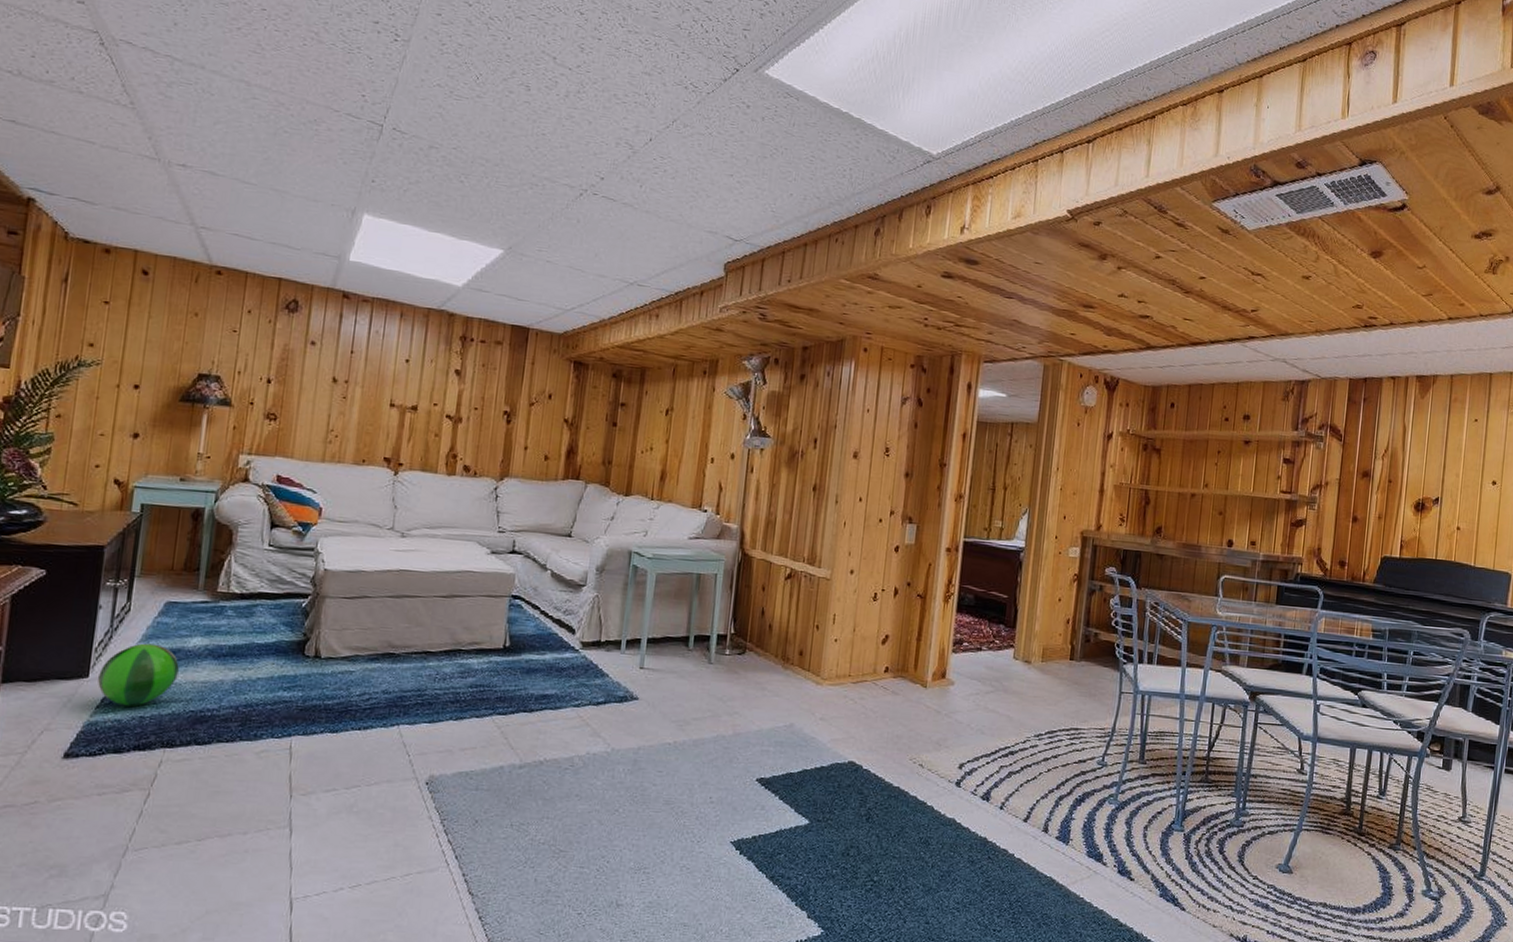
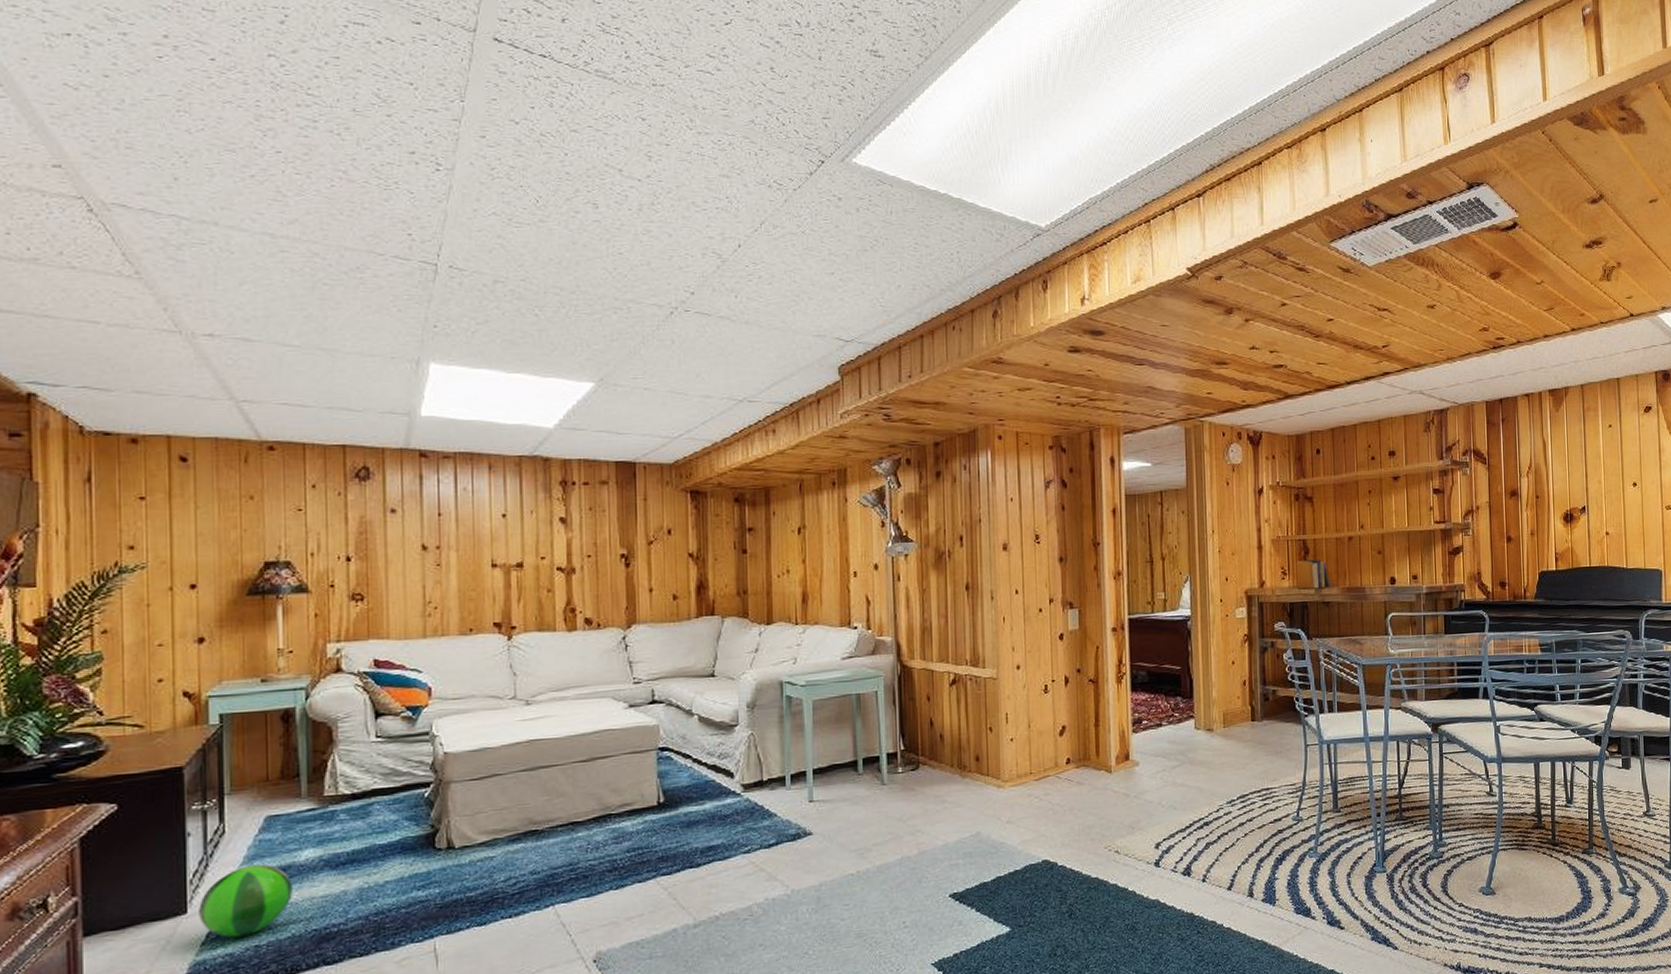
books: none [1133,509,1168,541] -> present [1296,559,1331,589]

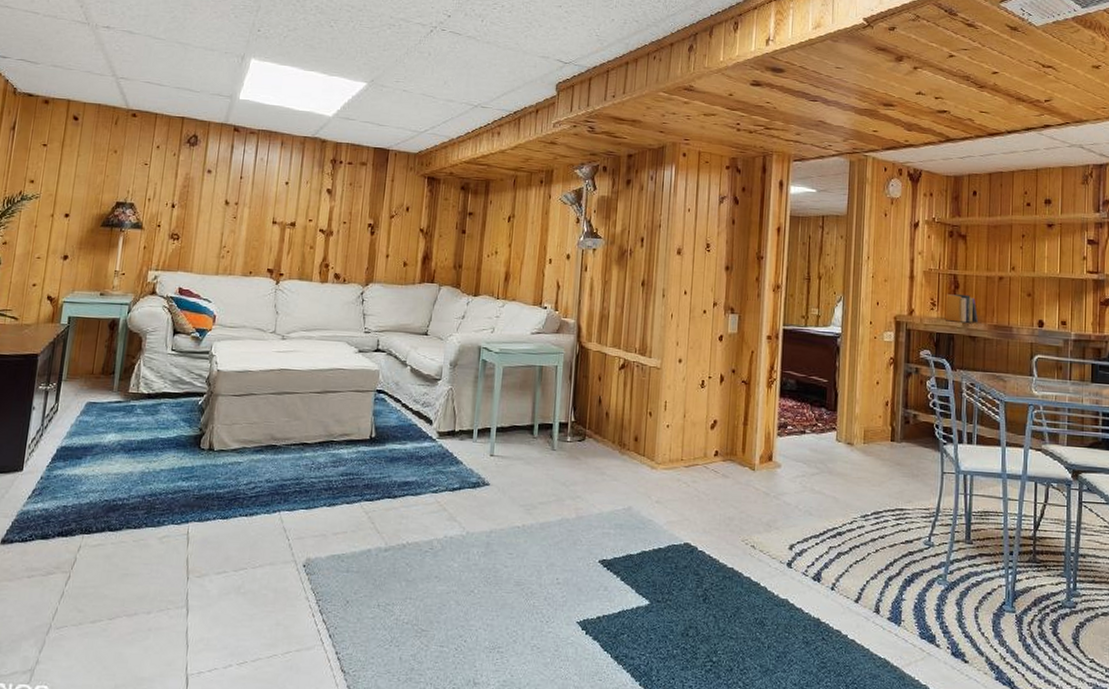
toy ball: present [199,864,292,938] -> none [30,439,97,497]

